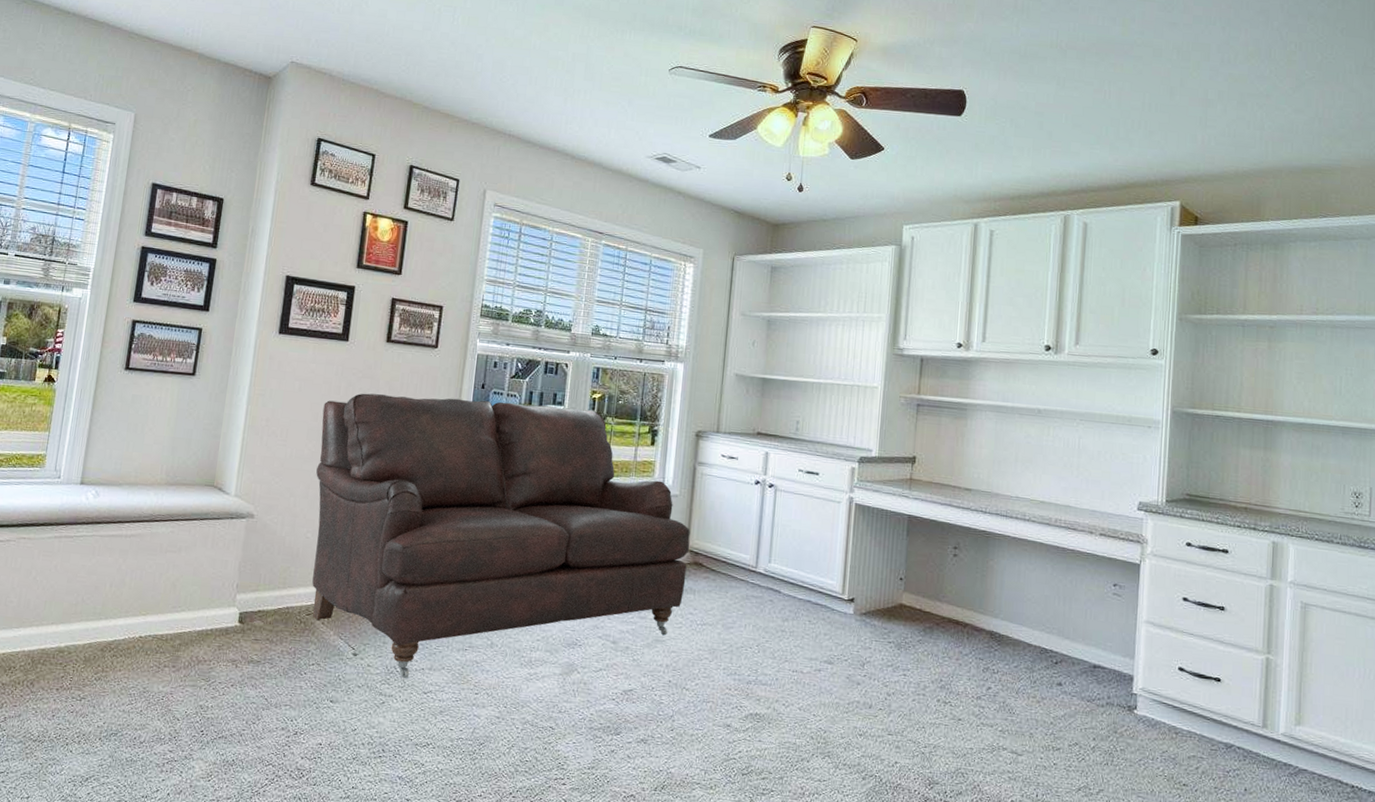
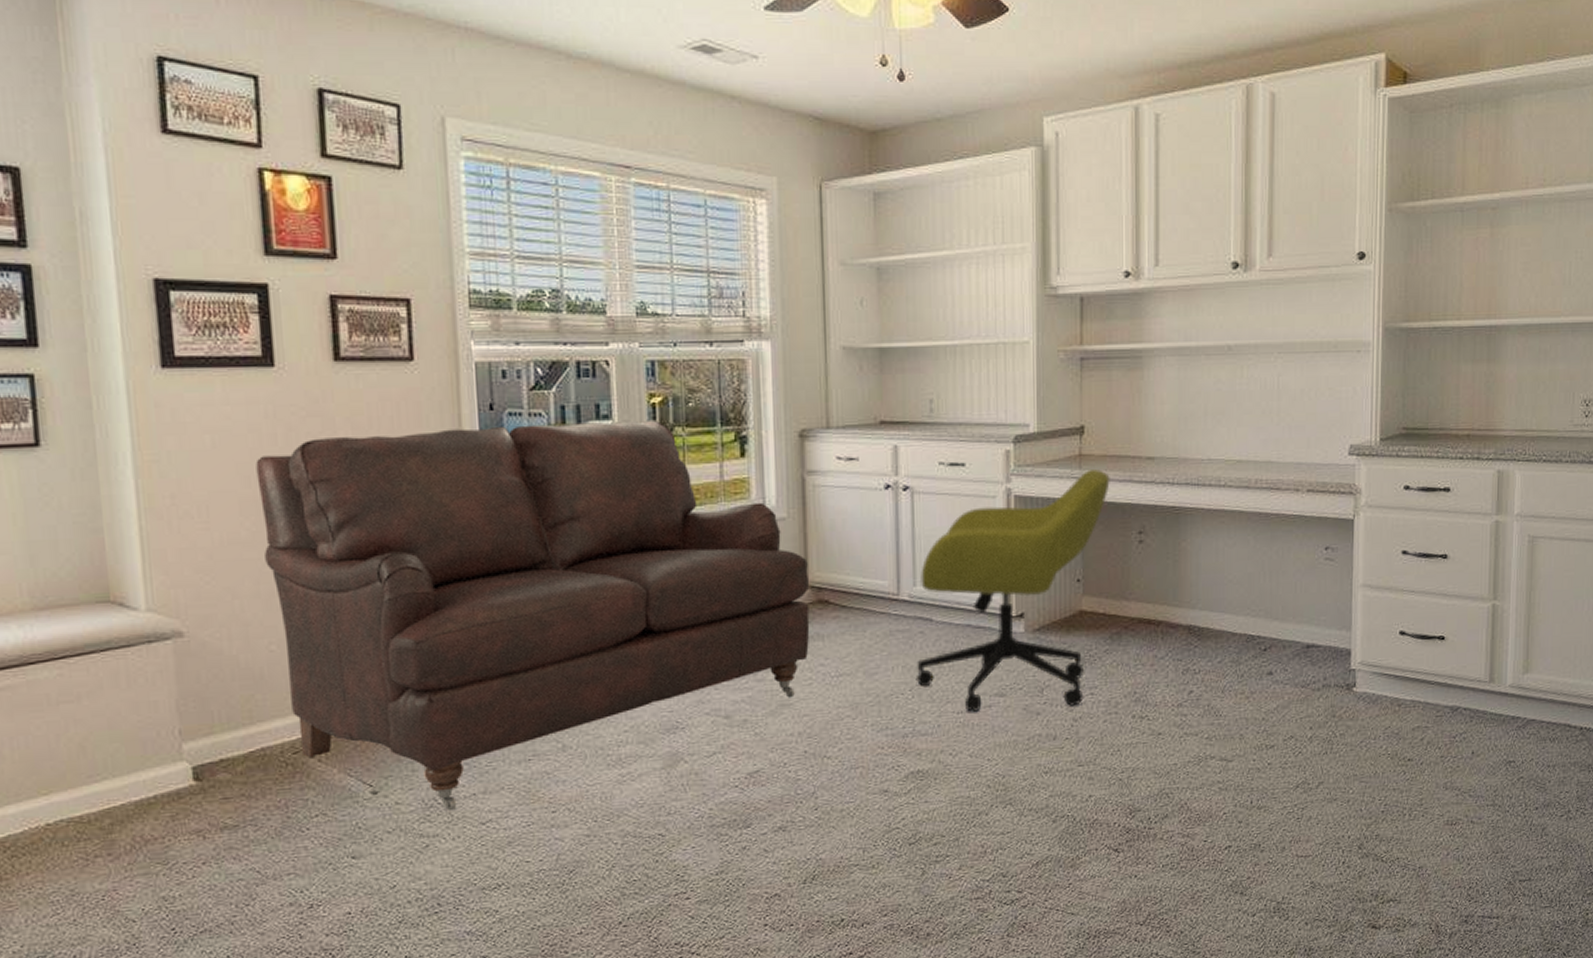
office chair: none [762,492,934,683] -> present [915,469,1110,712]

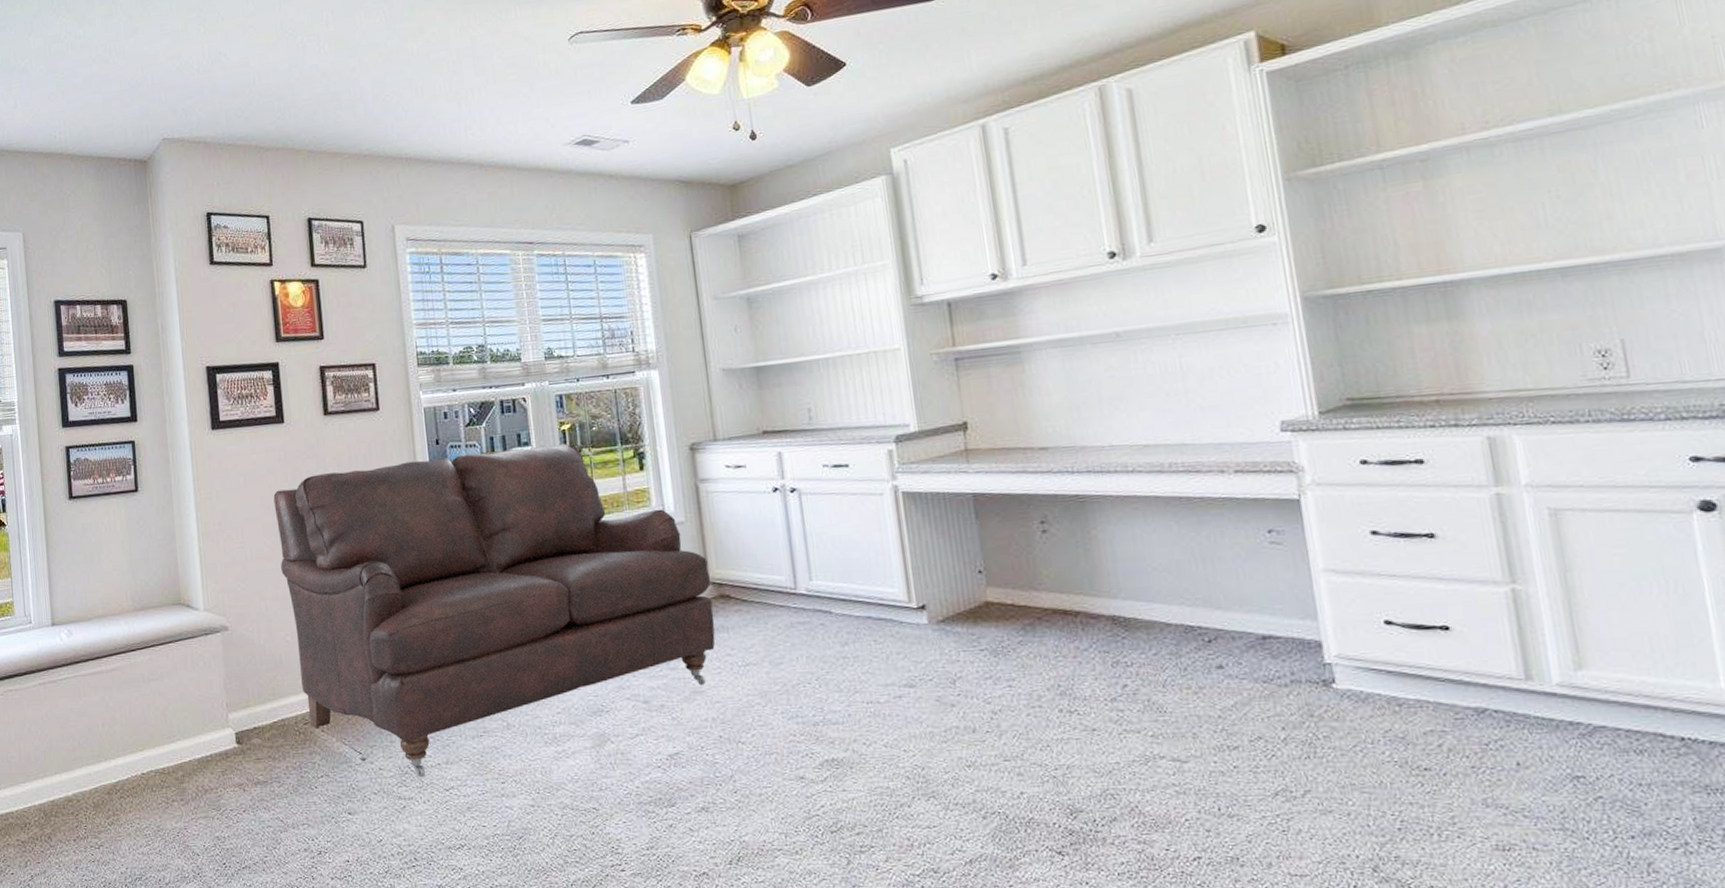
office chair: present [915,469,1110,712] -> none [815,462,1003,702]

